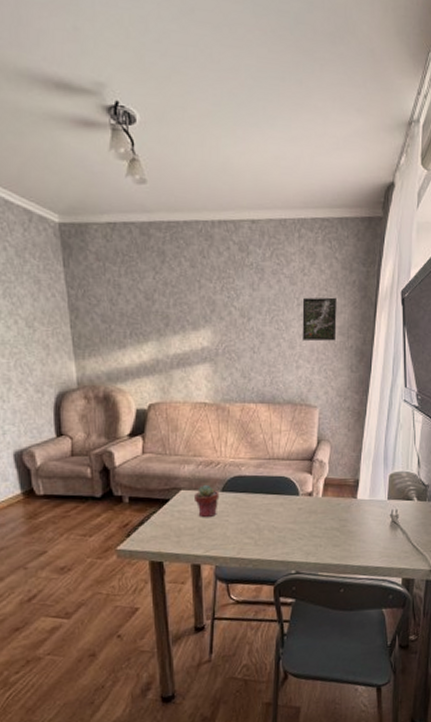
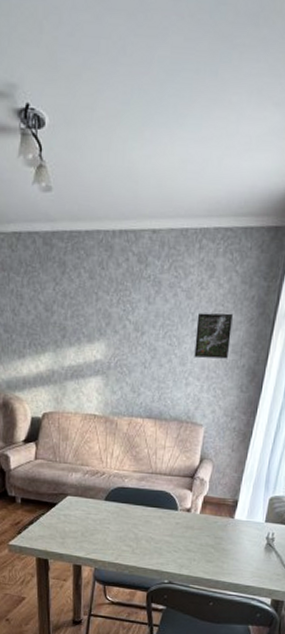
potted succulent: present [193,484,220,518] -> none [79,492,103,524]

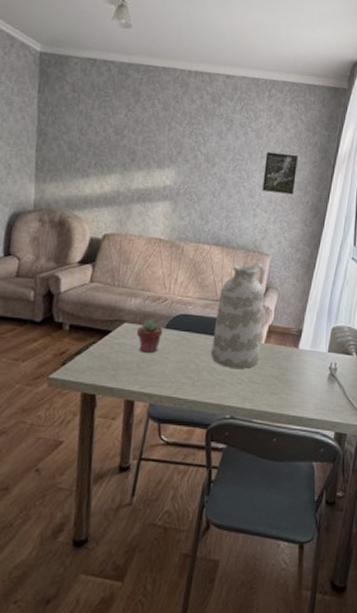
potted succulent: none [79,492,103,524] -> present [136,319,163,354]
vase: none [148,434,199,538] -> present [211,263,265,369]

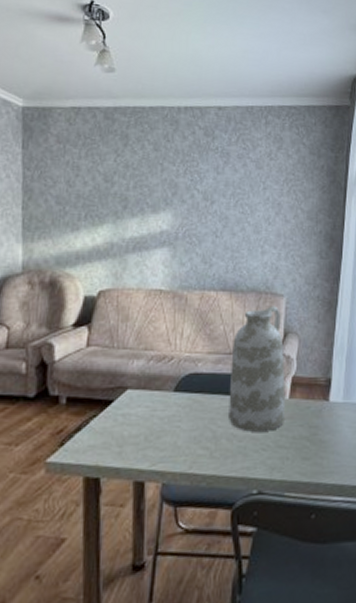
potted succulent: present [136,319,163,354] -> none [141,382,172,424]
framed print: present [262,151,298,195] -> none [268,181,305,226]

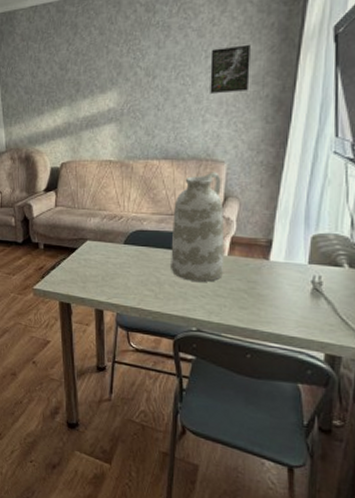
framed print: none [268,181,305,226] -> present [210,44,250,93]

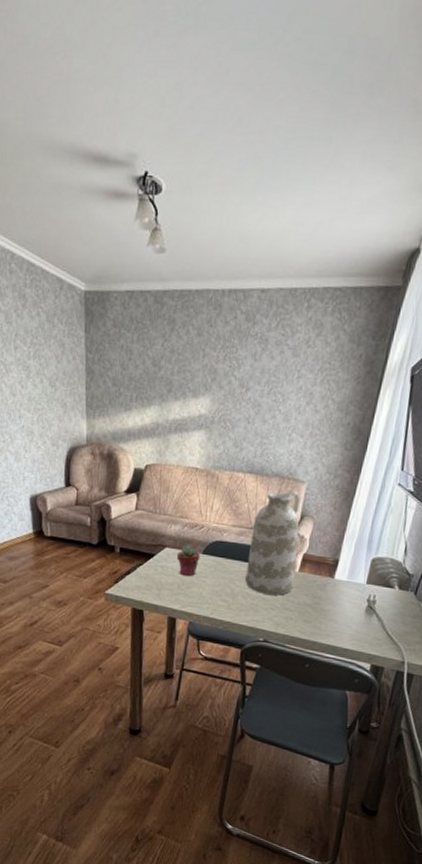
potted succulent: none [98,236,122,268] -> present [176,545,201,577]
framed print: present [210,44,250,93] -> none [298,370,339,416]

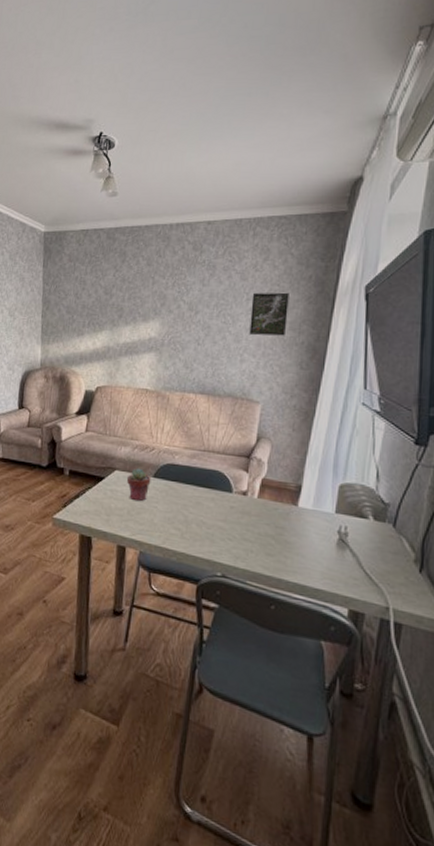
vase: present [245,490,300,596] -> none [199,411,256,524]
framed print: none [298,370,339,416] -> present [249,292,289,336]

